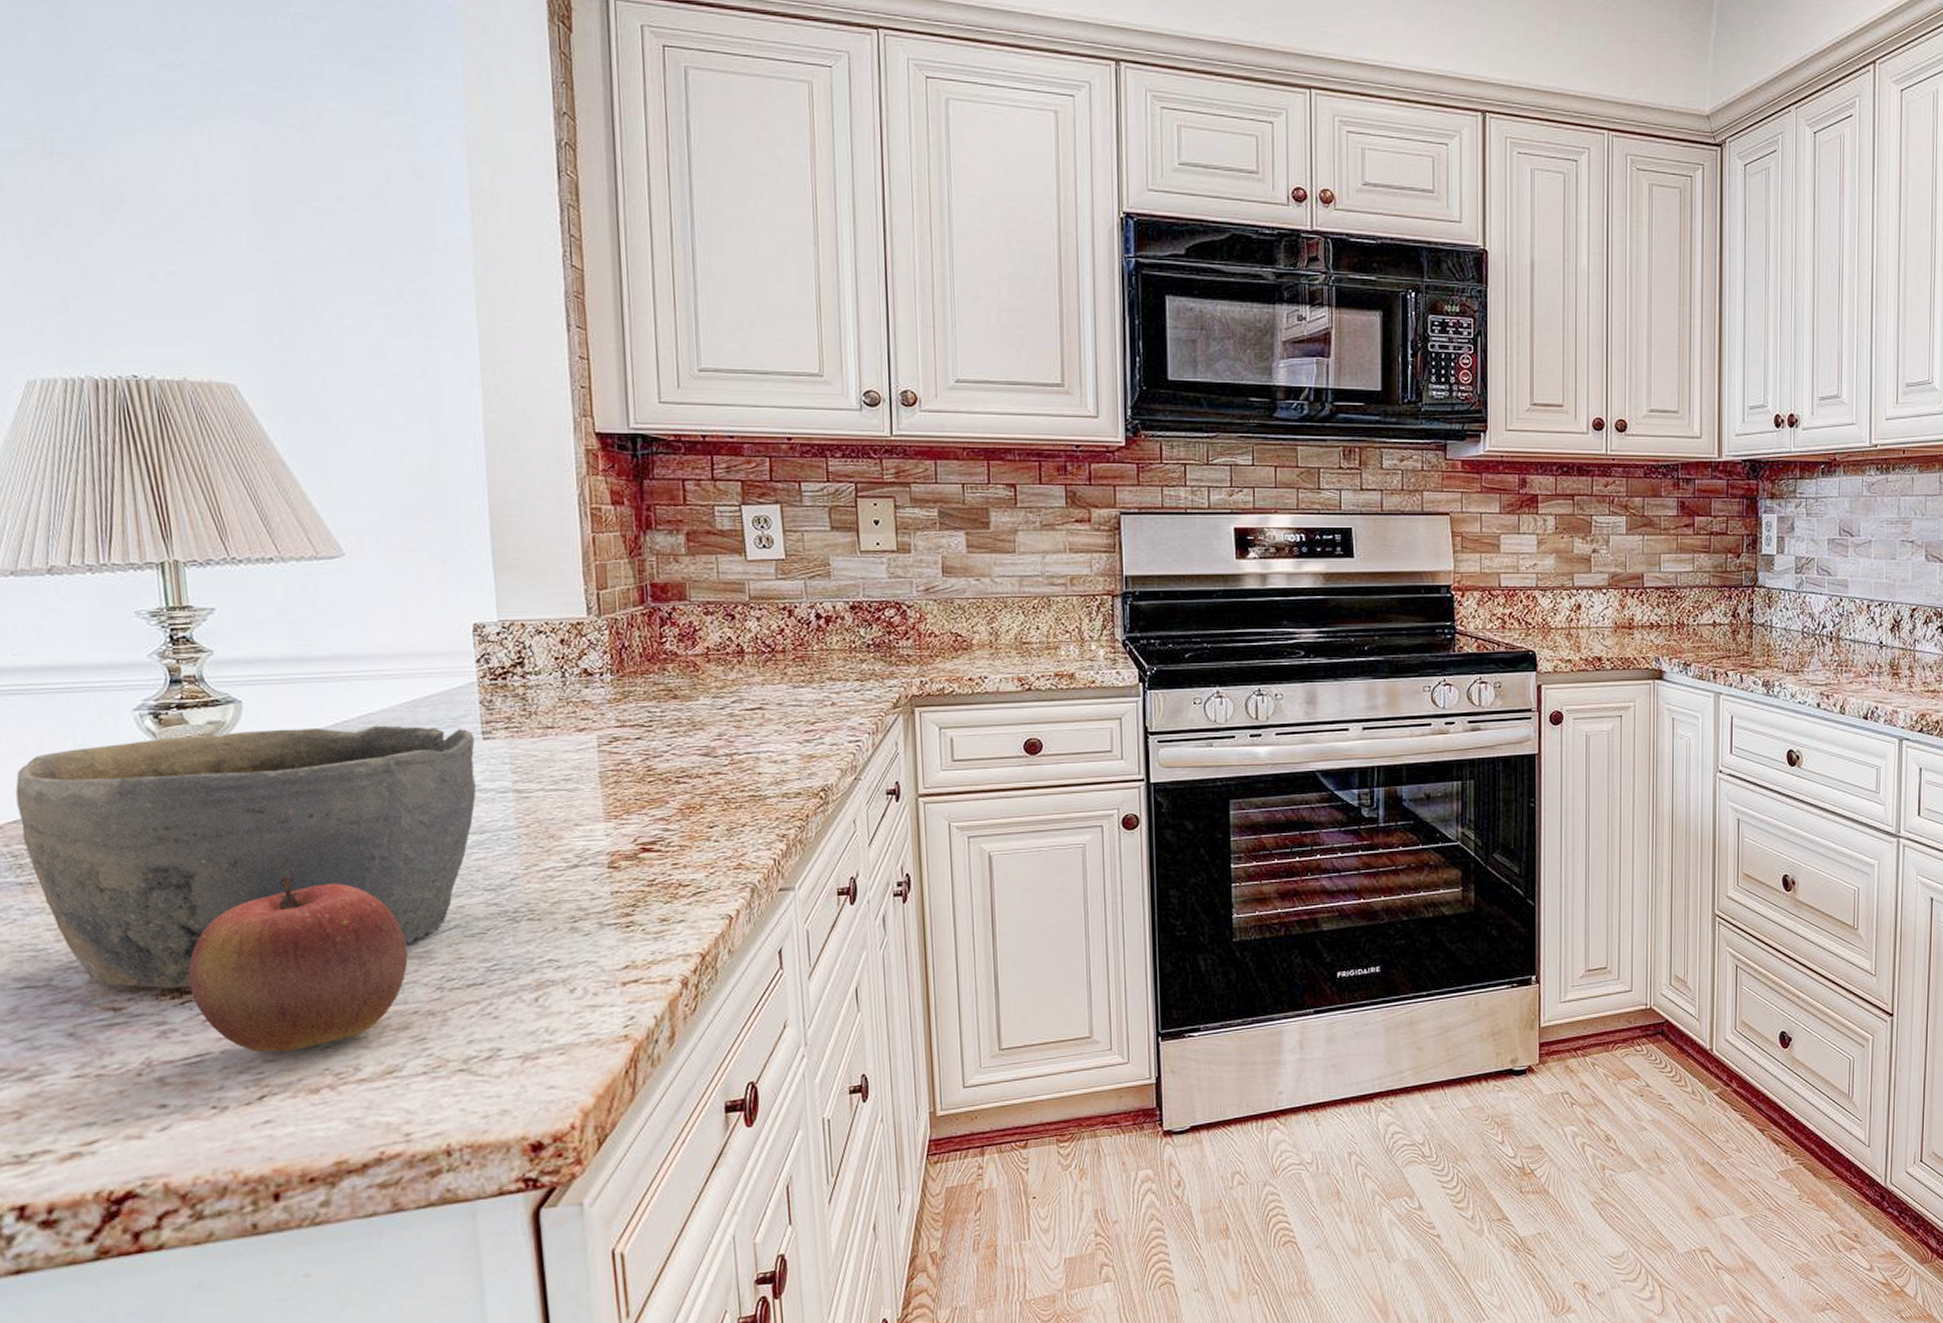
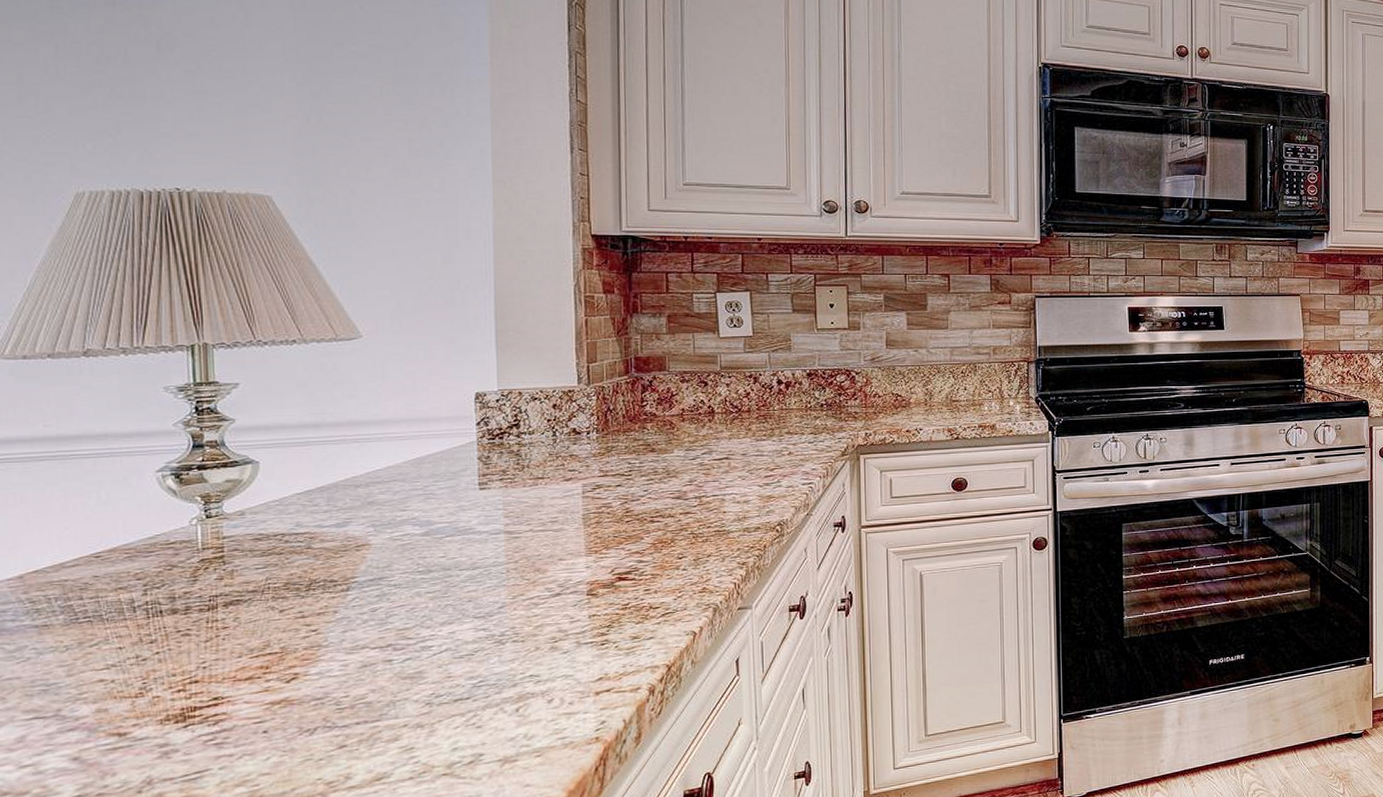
bowl: present [15,725,477,988] -> none [38,479,472,714]
apple: present [188,877,408,1053] -> none [193,612,401,767]

